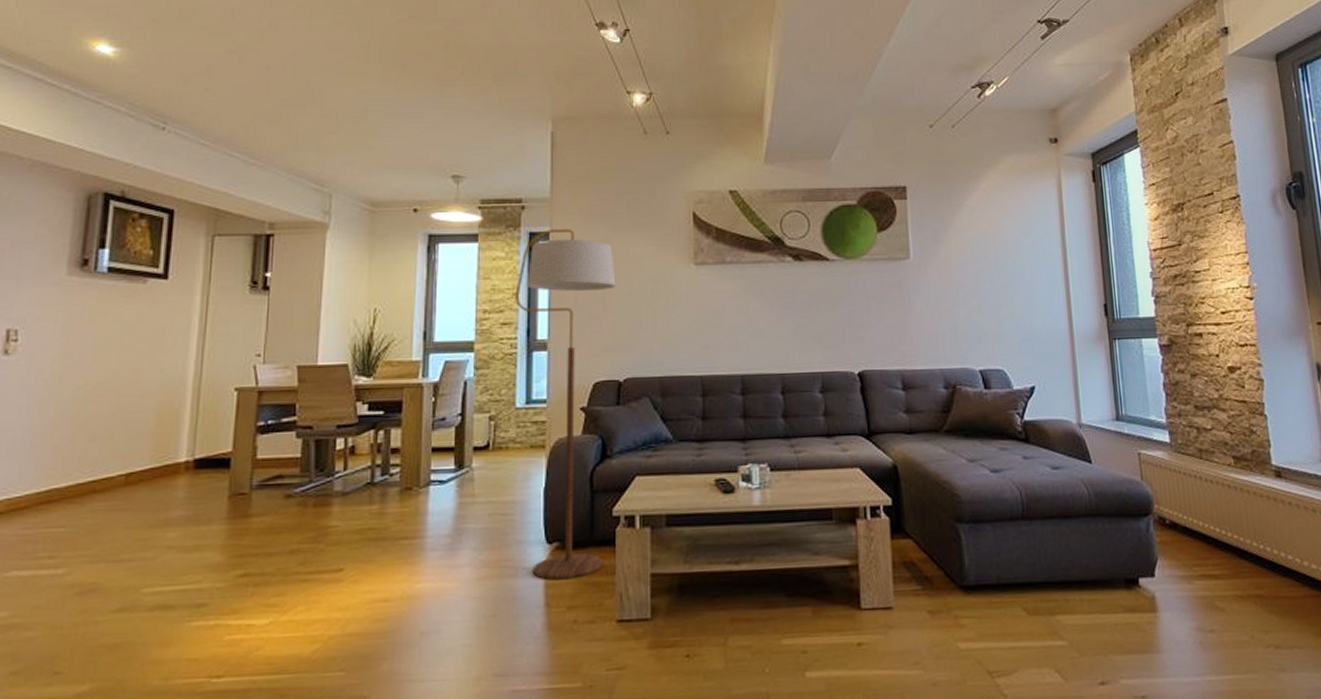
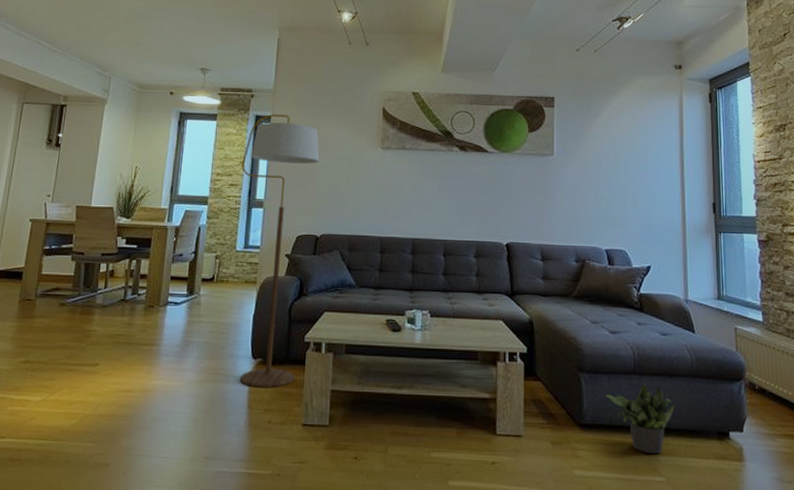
potted plant: none [988,529,1075,615] -> present [604,383,676,455]

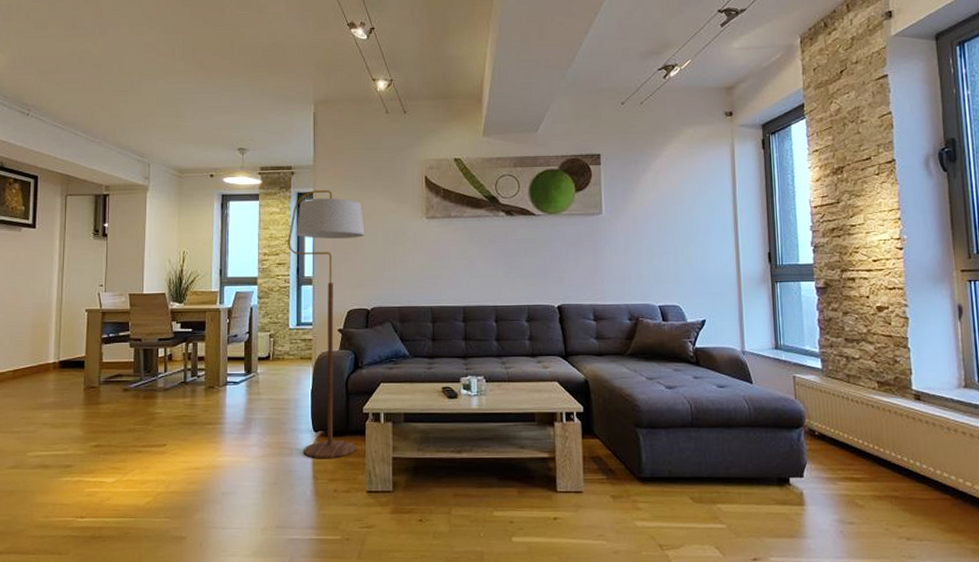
potted plant: present [604,383,676,455] -> none [662,435,735,503]

